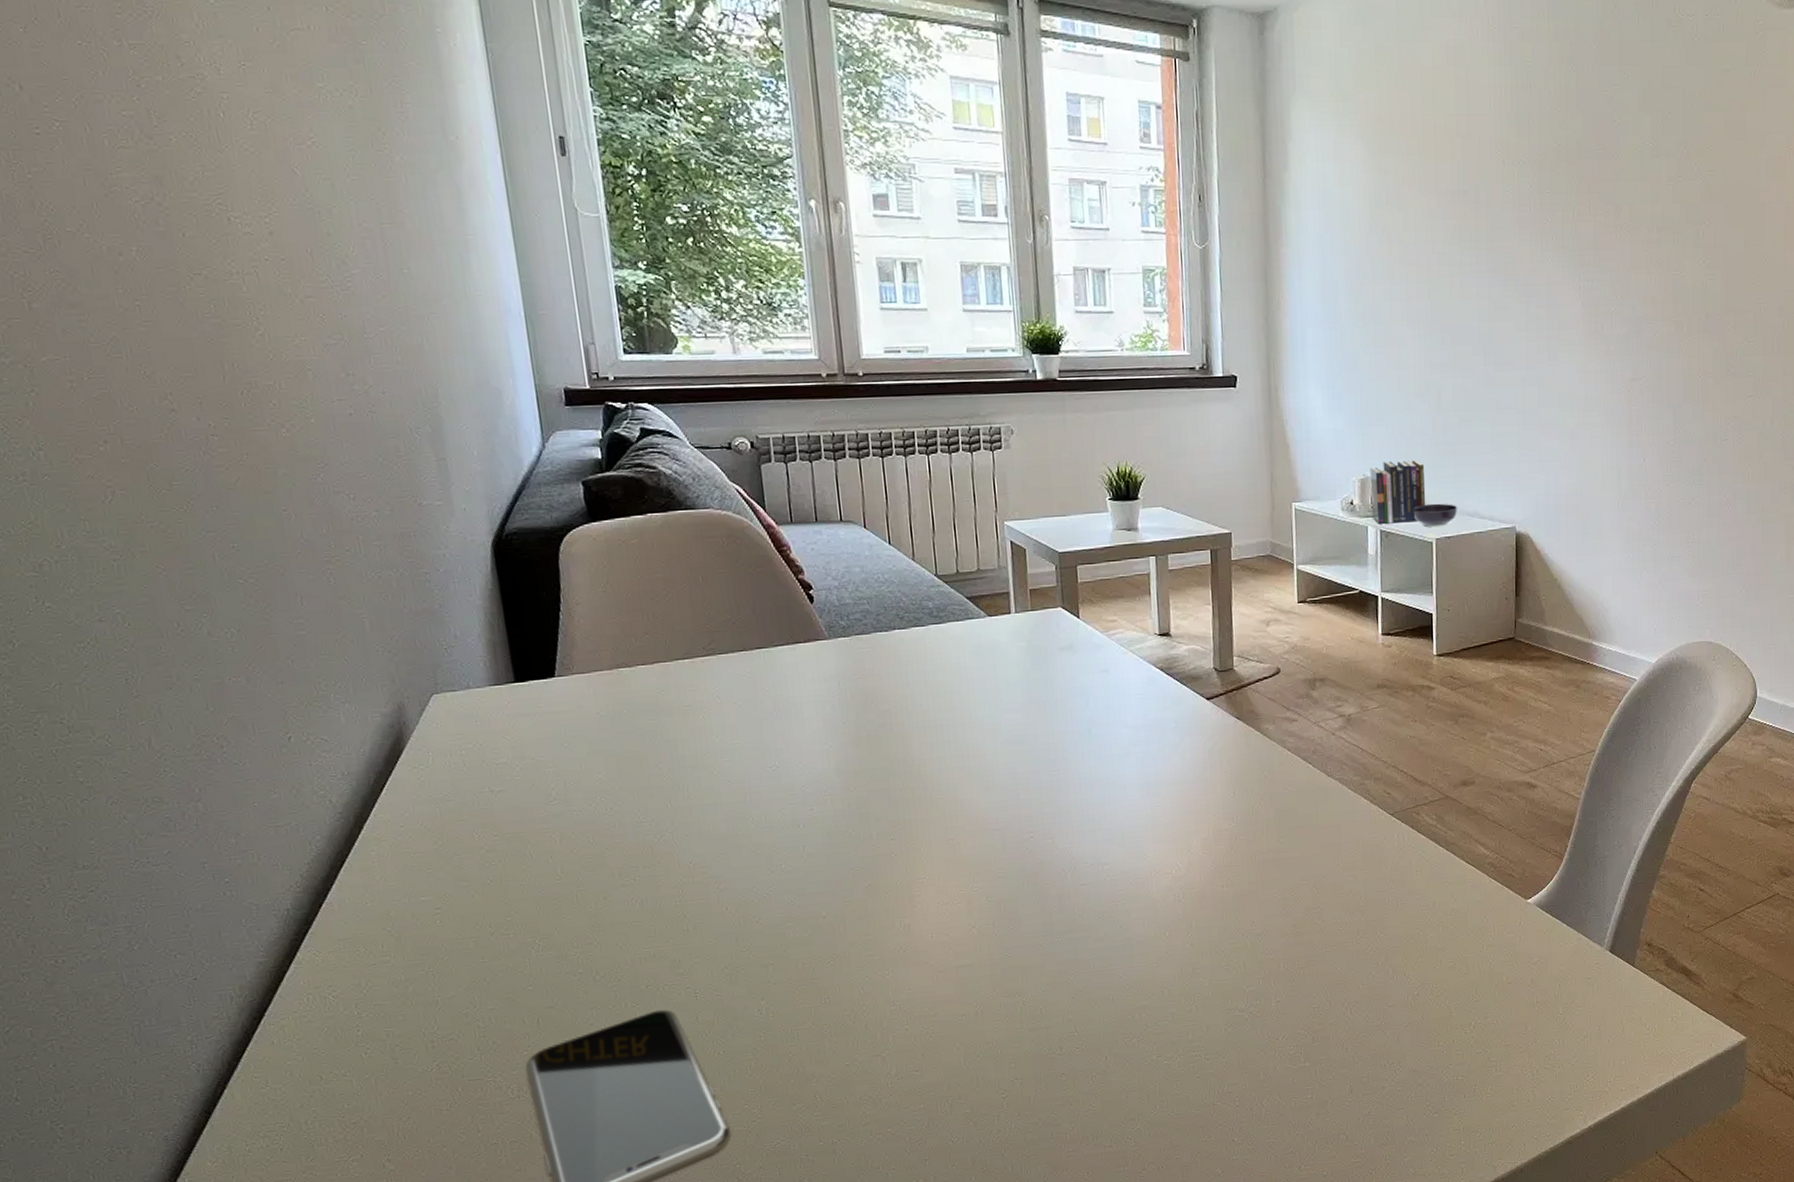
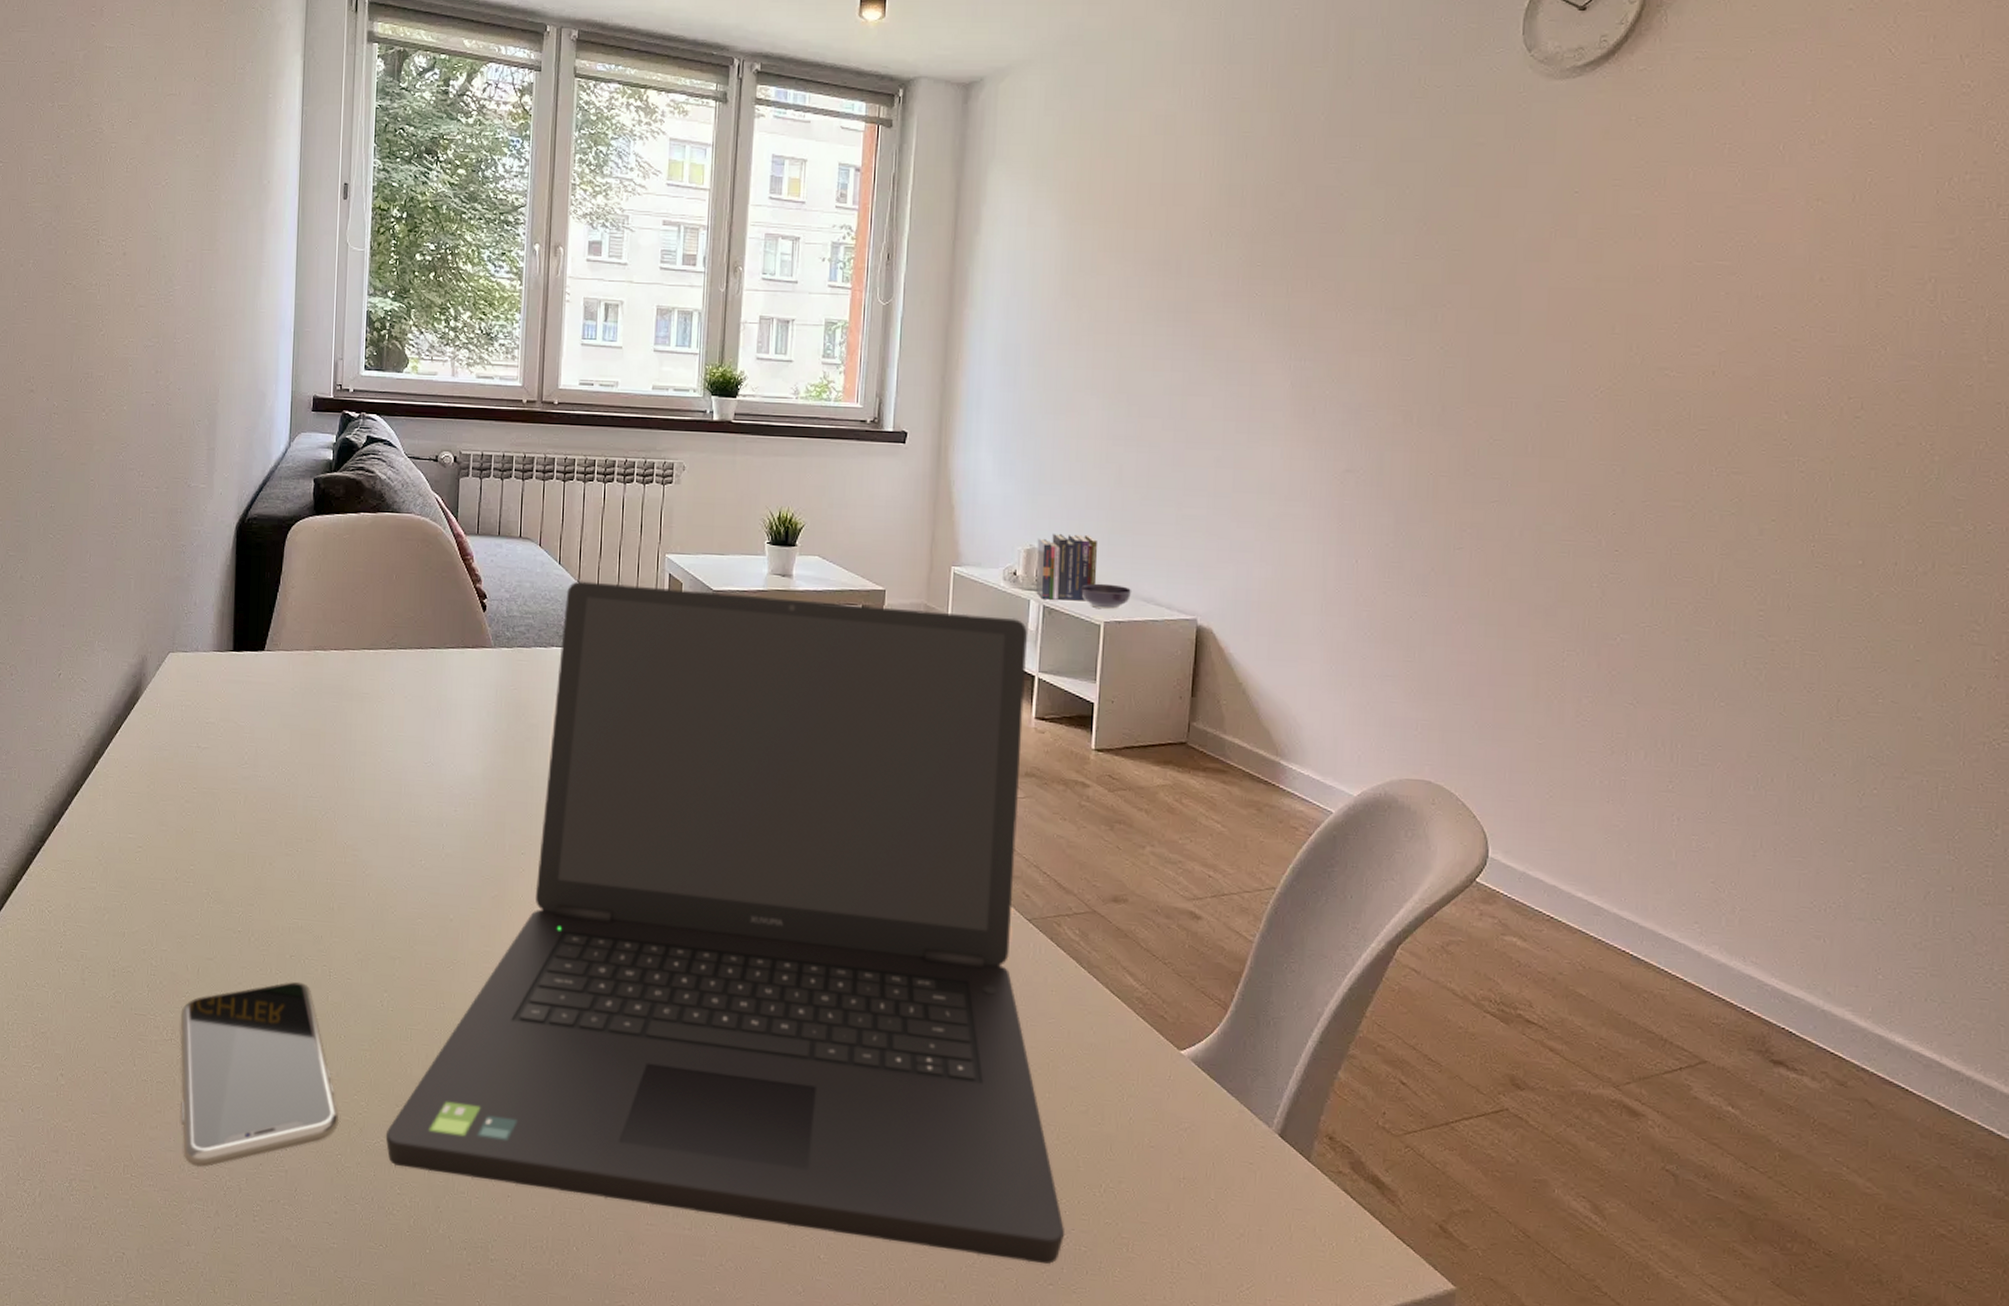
laptop: none [785,544,1443,1160] -> present [385,581,1064,1264]

